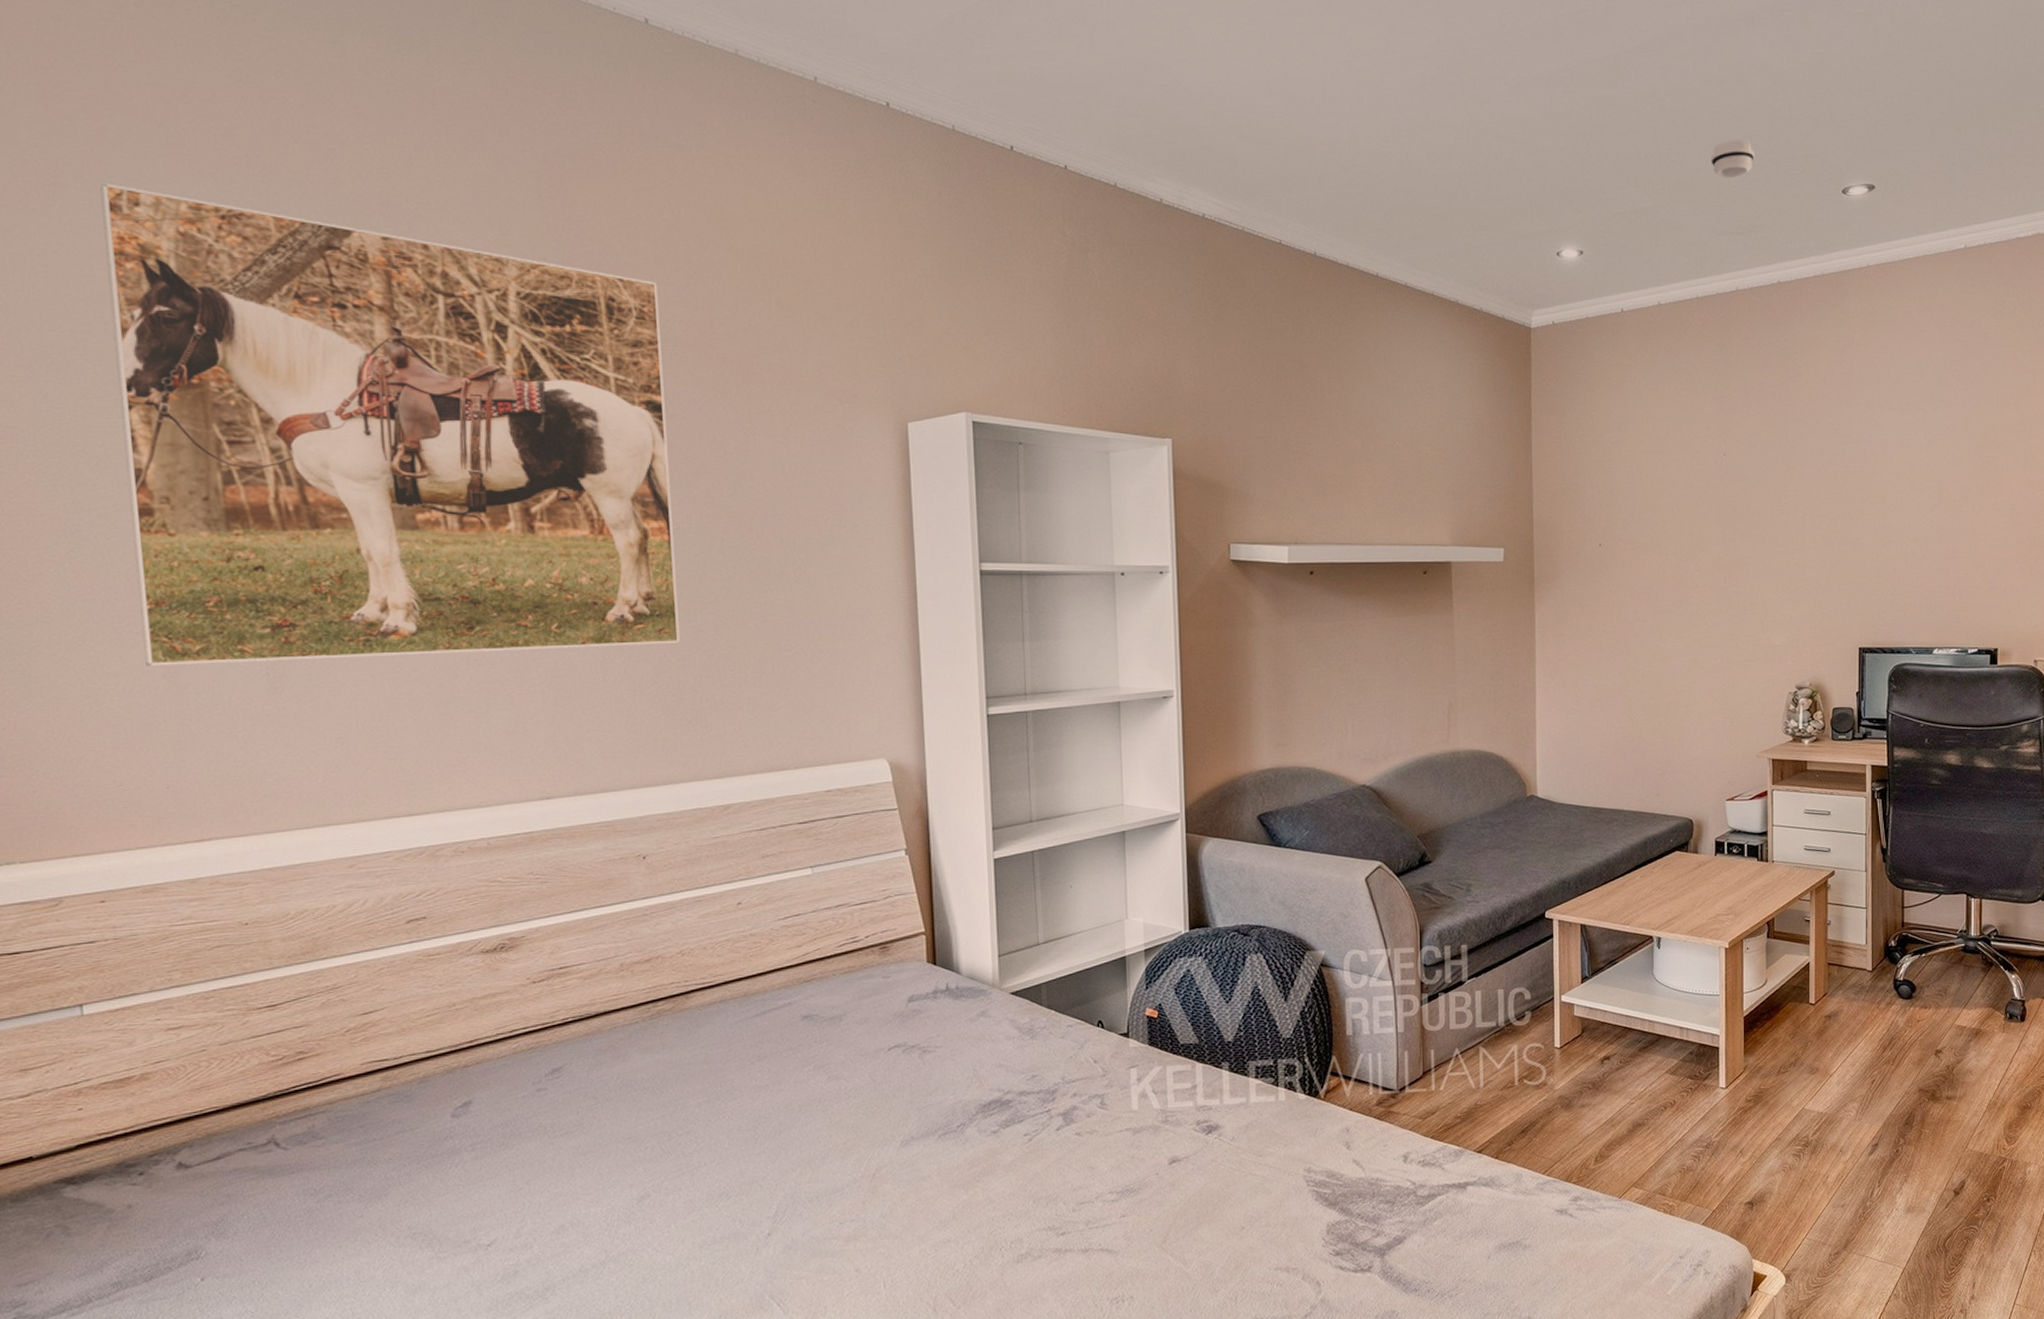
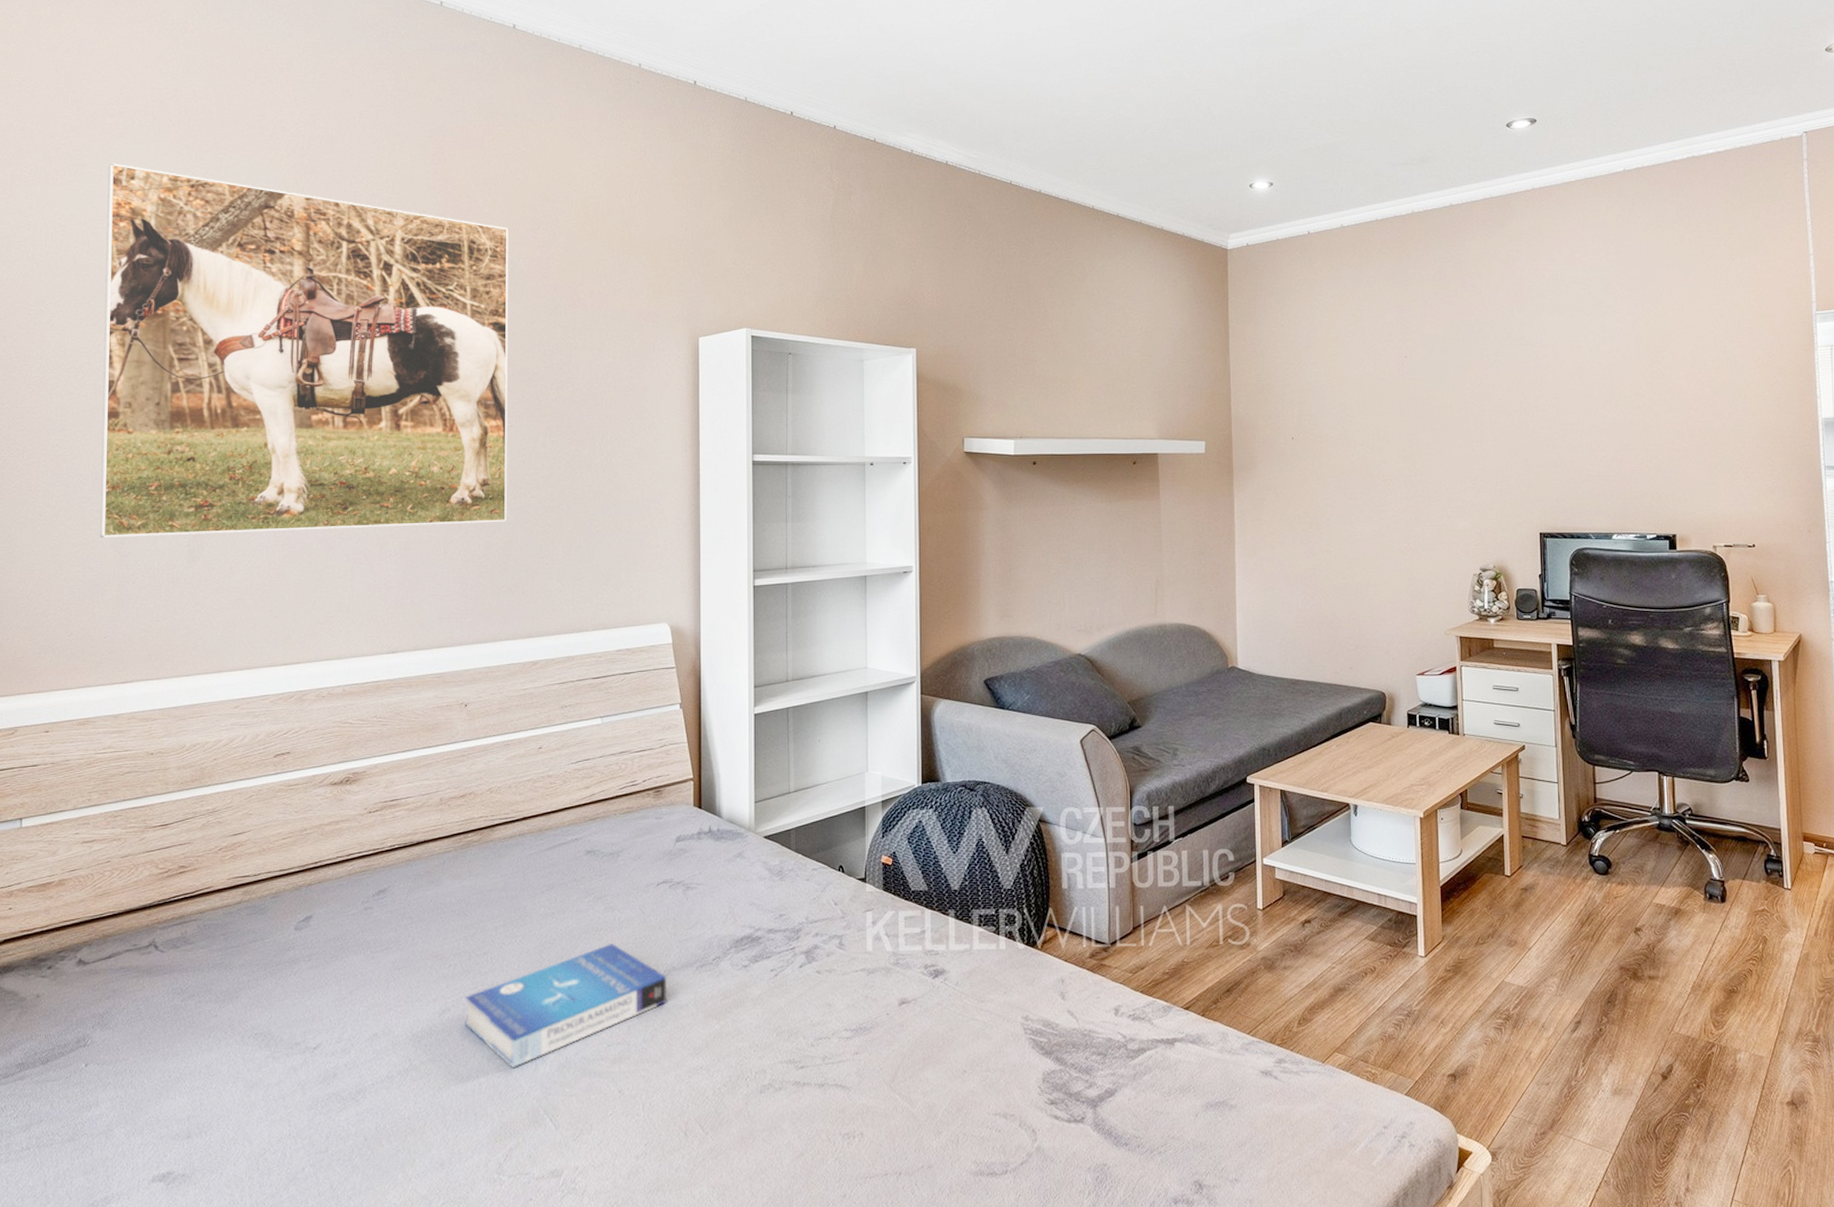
book: none [667,1115,905,1254] -> present [464,944,666,1069]
smoke detector: present [1711,140,1755,178] -> none [1385,85,1425,118]

